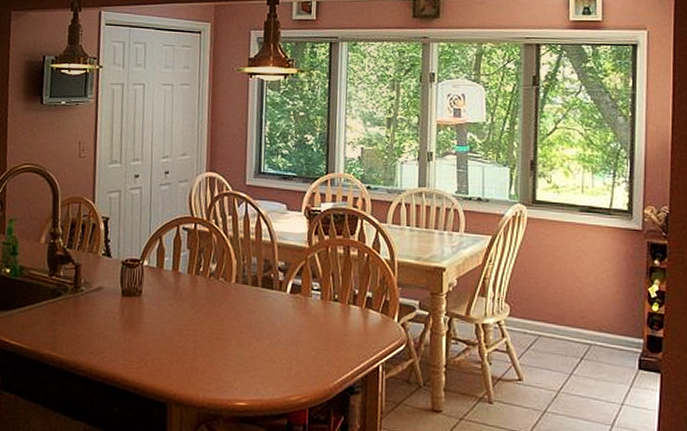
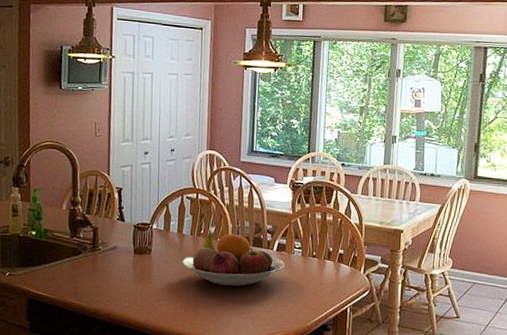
fruit bowl: none [177,271,300,337] -> present [182,233,284,286]

